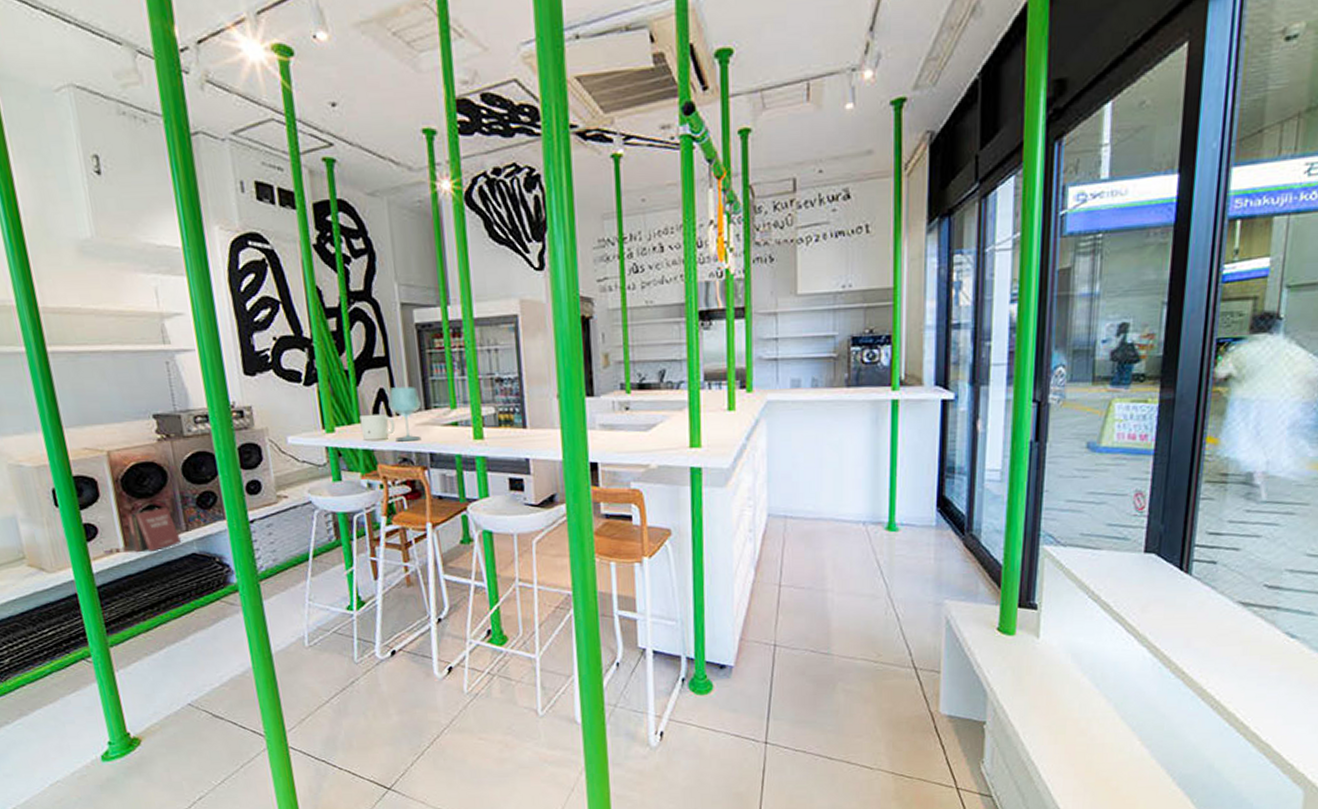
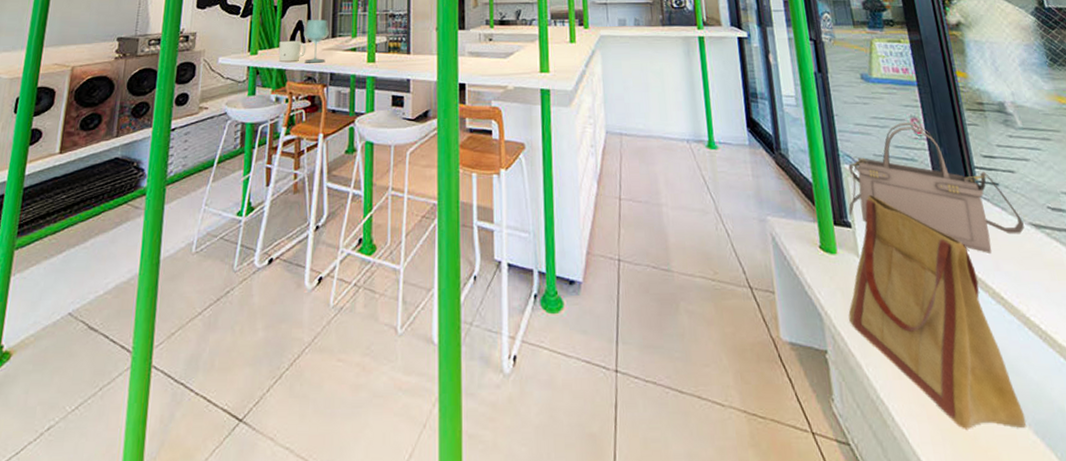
books: present [102,506,181,555] -> none [40,114,110,158]
shopping bag: none [1015,575,1173,783] -> present [848,194,1027,429]
handbag: none [1037,498,1231,632] -> present [848,123,1025,253]

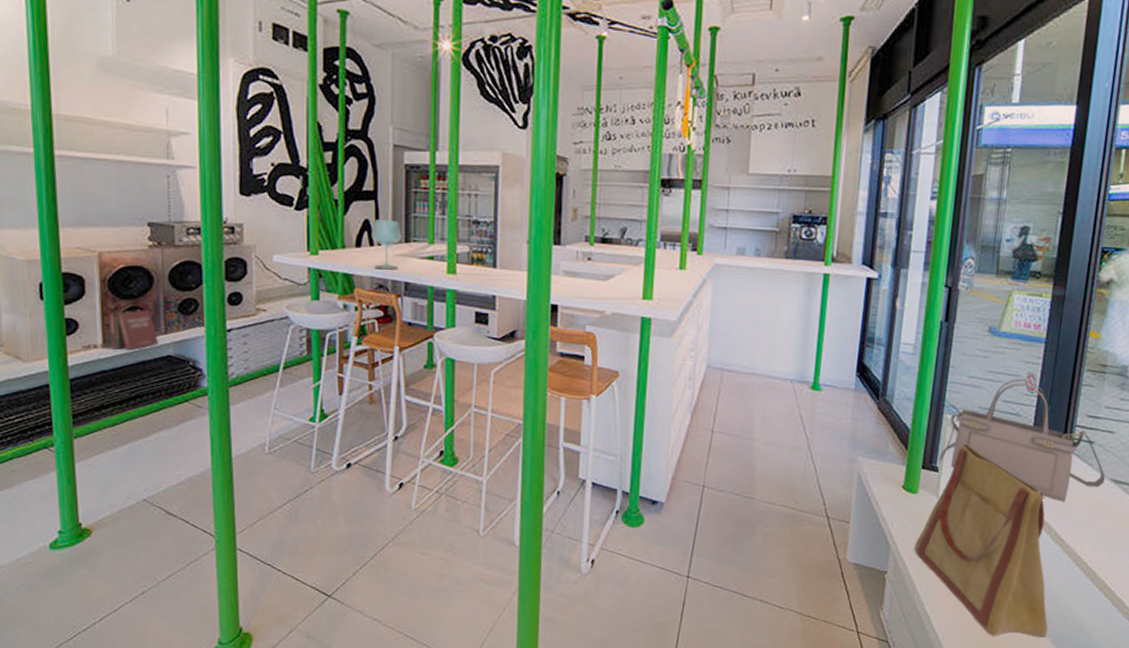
books: none [40,114,110,158] -> present [80,308,158,350]
mug: present [278,40,307,62] -> none [343,241,376,266]

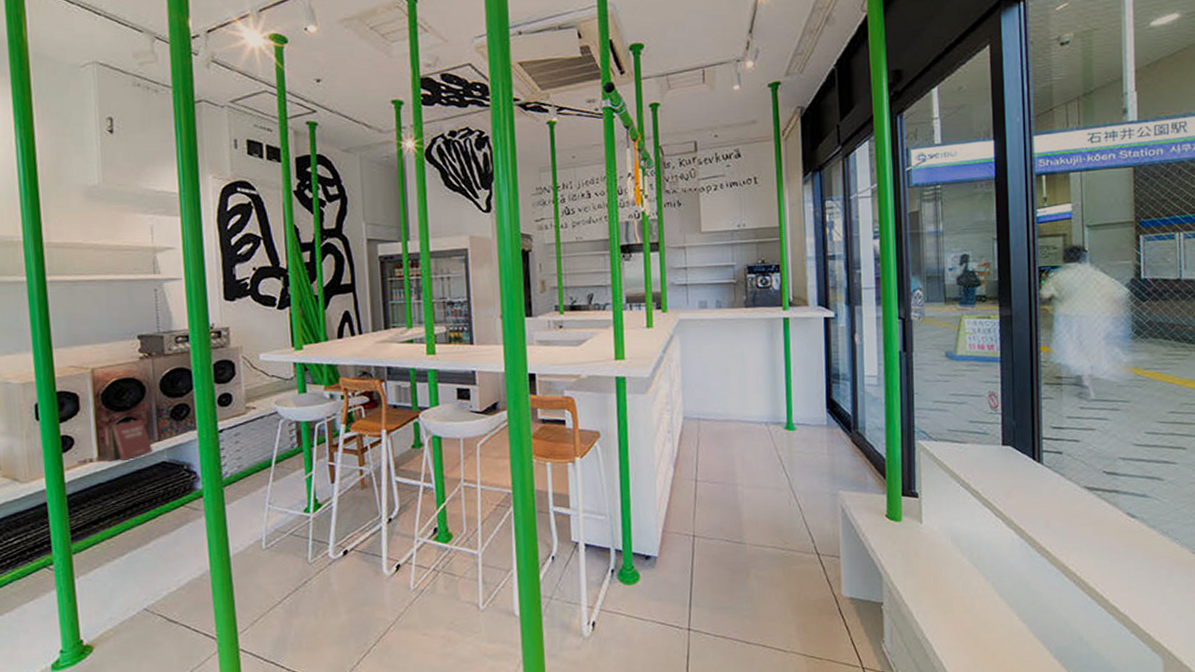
wine glass: present [372,219,402,270] -> none [352,309,381,357]
shopping bag: present [914,443,1048,639] -> none [906,467,1049,657]
handbag: present [938,379,1105,502] -> none [917,398,1078,515]

